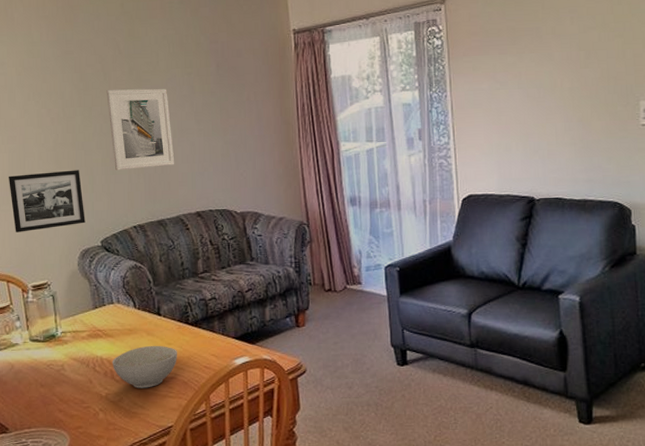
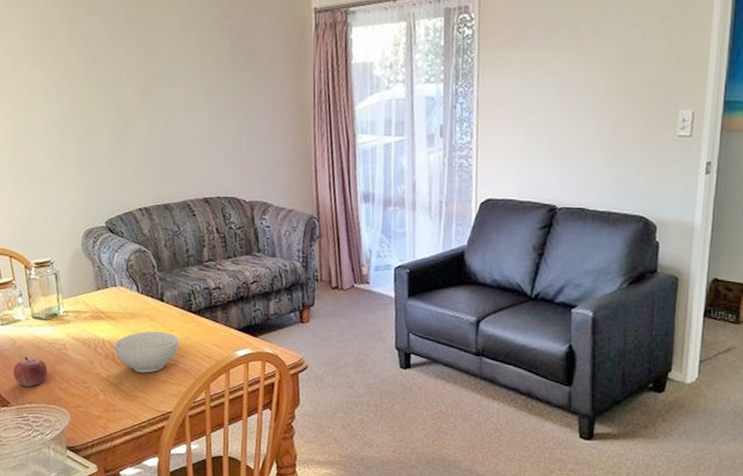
picture frame: present [9,170,85,232] -> none [12,146,90,207]
fruit: none [12,380,46,411] -> present [14,356,47,387]
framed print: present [106,88,175,171] -> none [115,63,184,149]

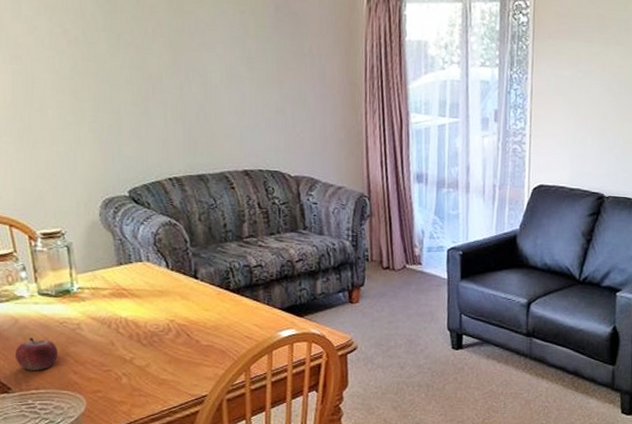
bowl: present [113,331,179,373] -> none [138,310,215,355]

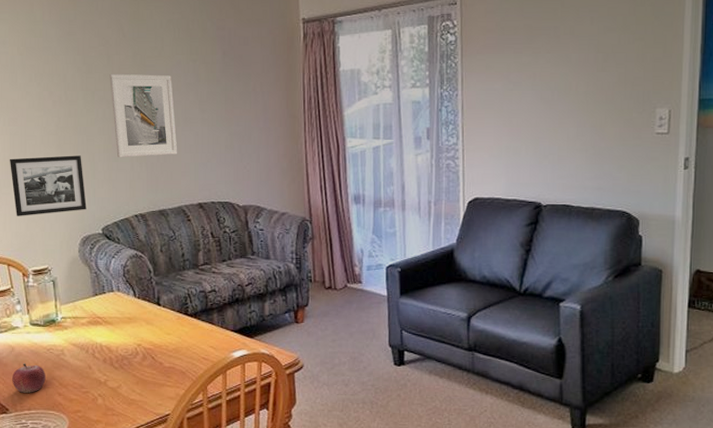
picture frame: none [12,102,110,171] -> present [10,155,87,216]
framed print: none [139,17,221,115] -> present [110,74,178,158]

